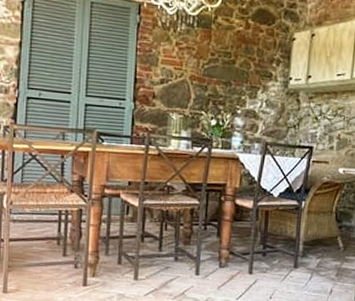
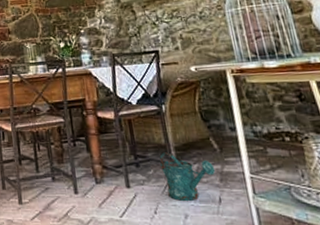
watering can: none [286,245,335,290] -> present [159,152,216,201]

